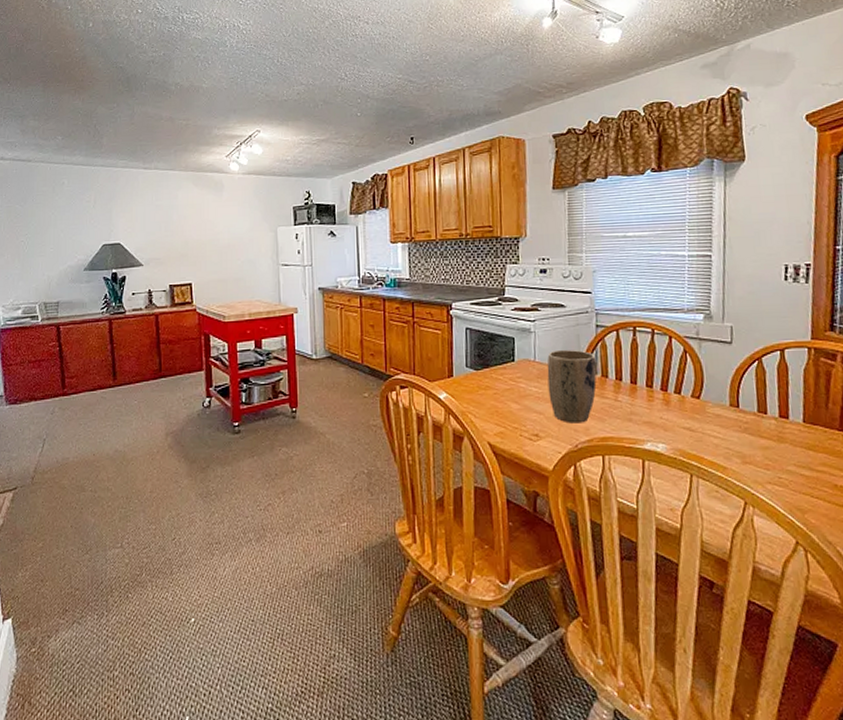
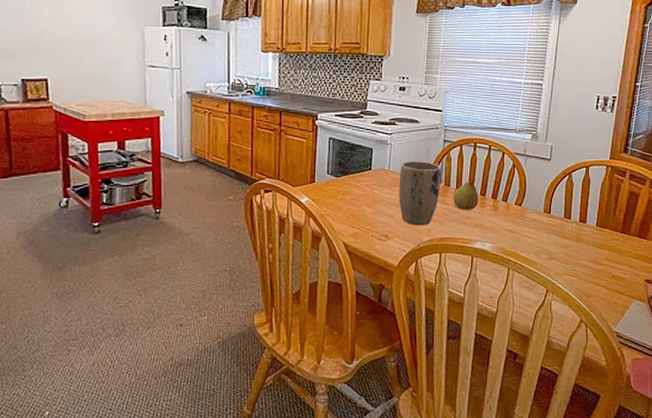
fruit: none [613,369,645,404] -> present [453,179,479,210]

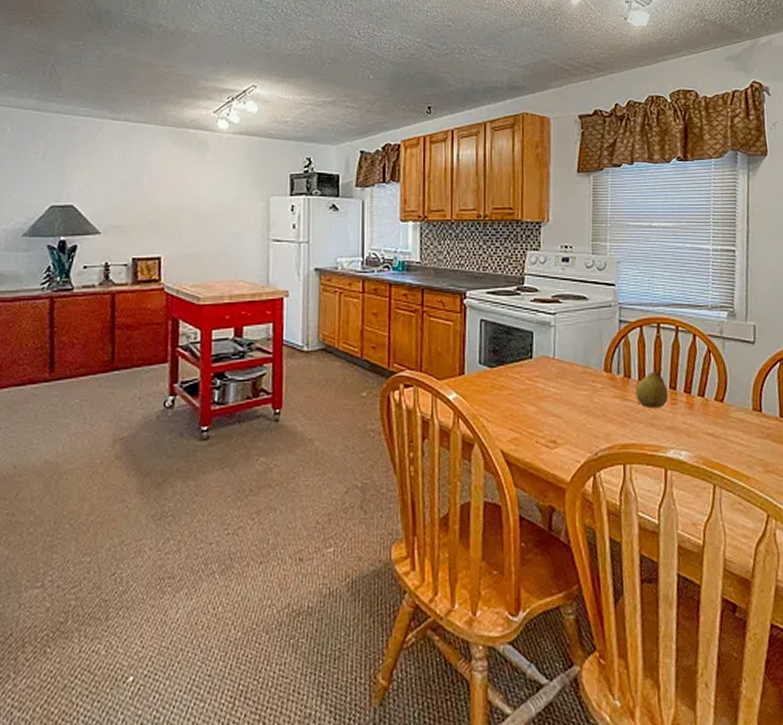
plant pot: present [399,161,441,226] -> none [567,347,619,429]

